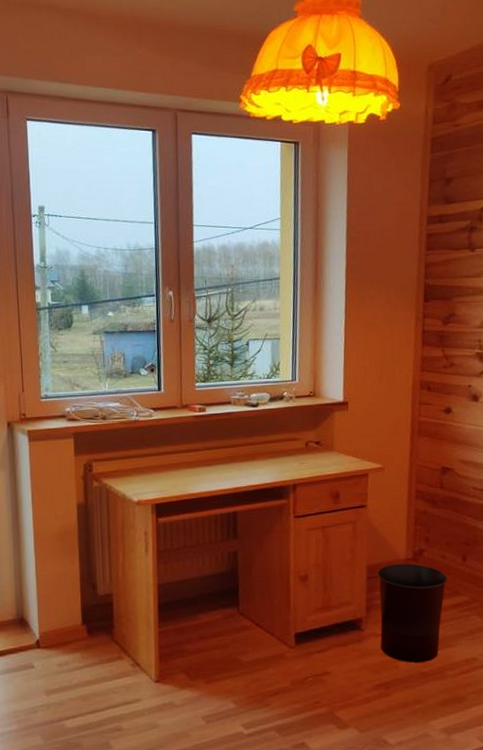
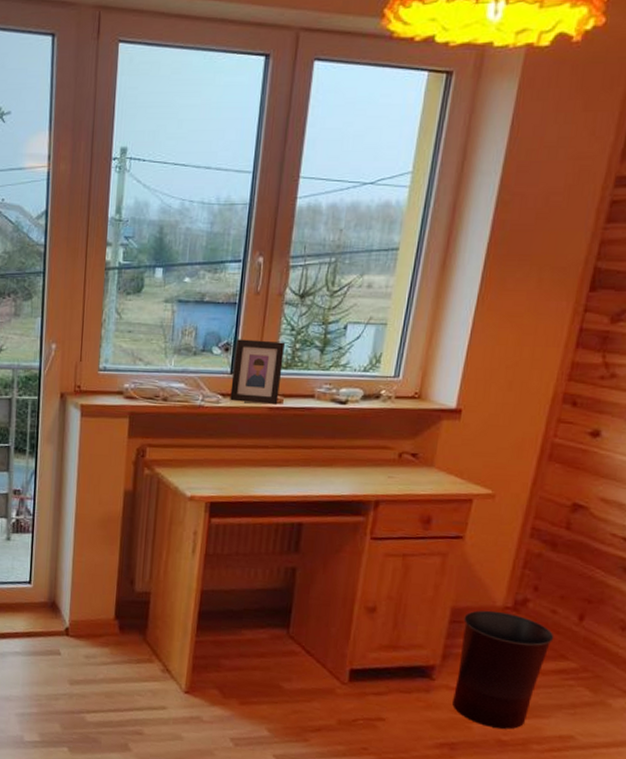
picture frame: none [159,360,202,414] -> present [230,339,285,405]

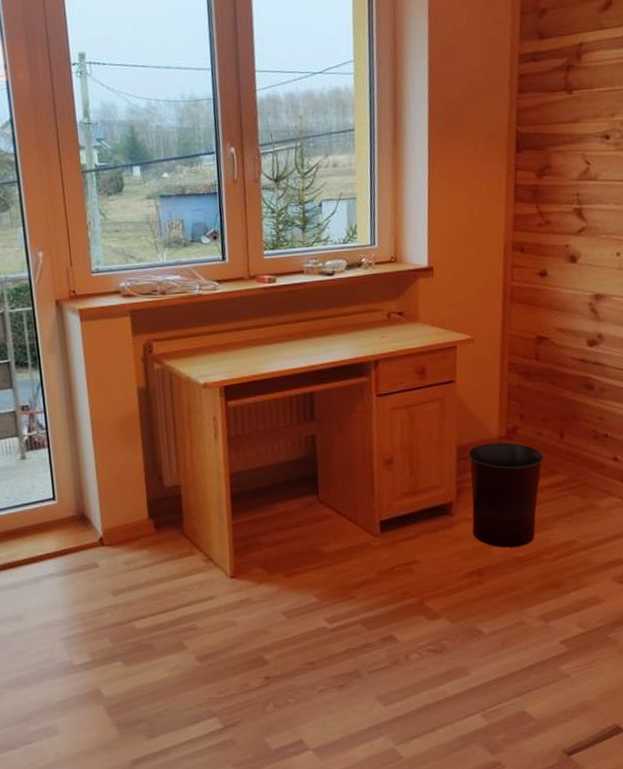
picture frame: present [230,339,285,405] -> none [222,225,272,287]

